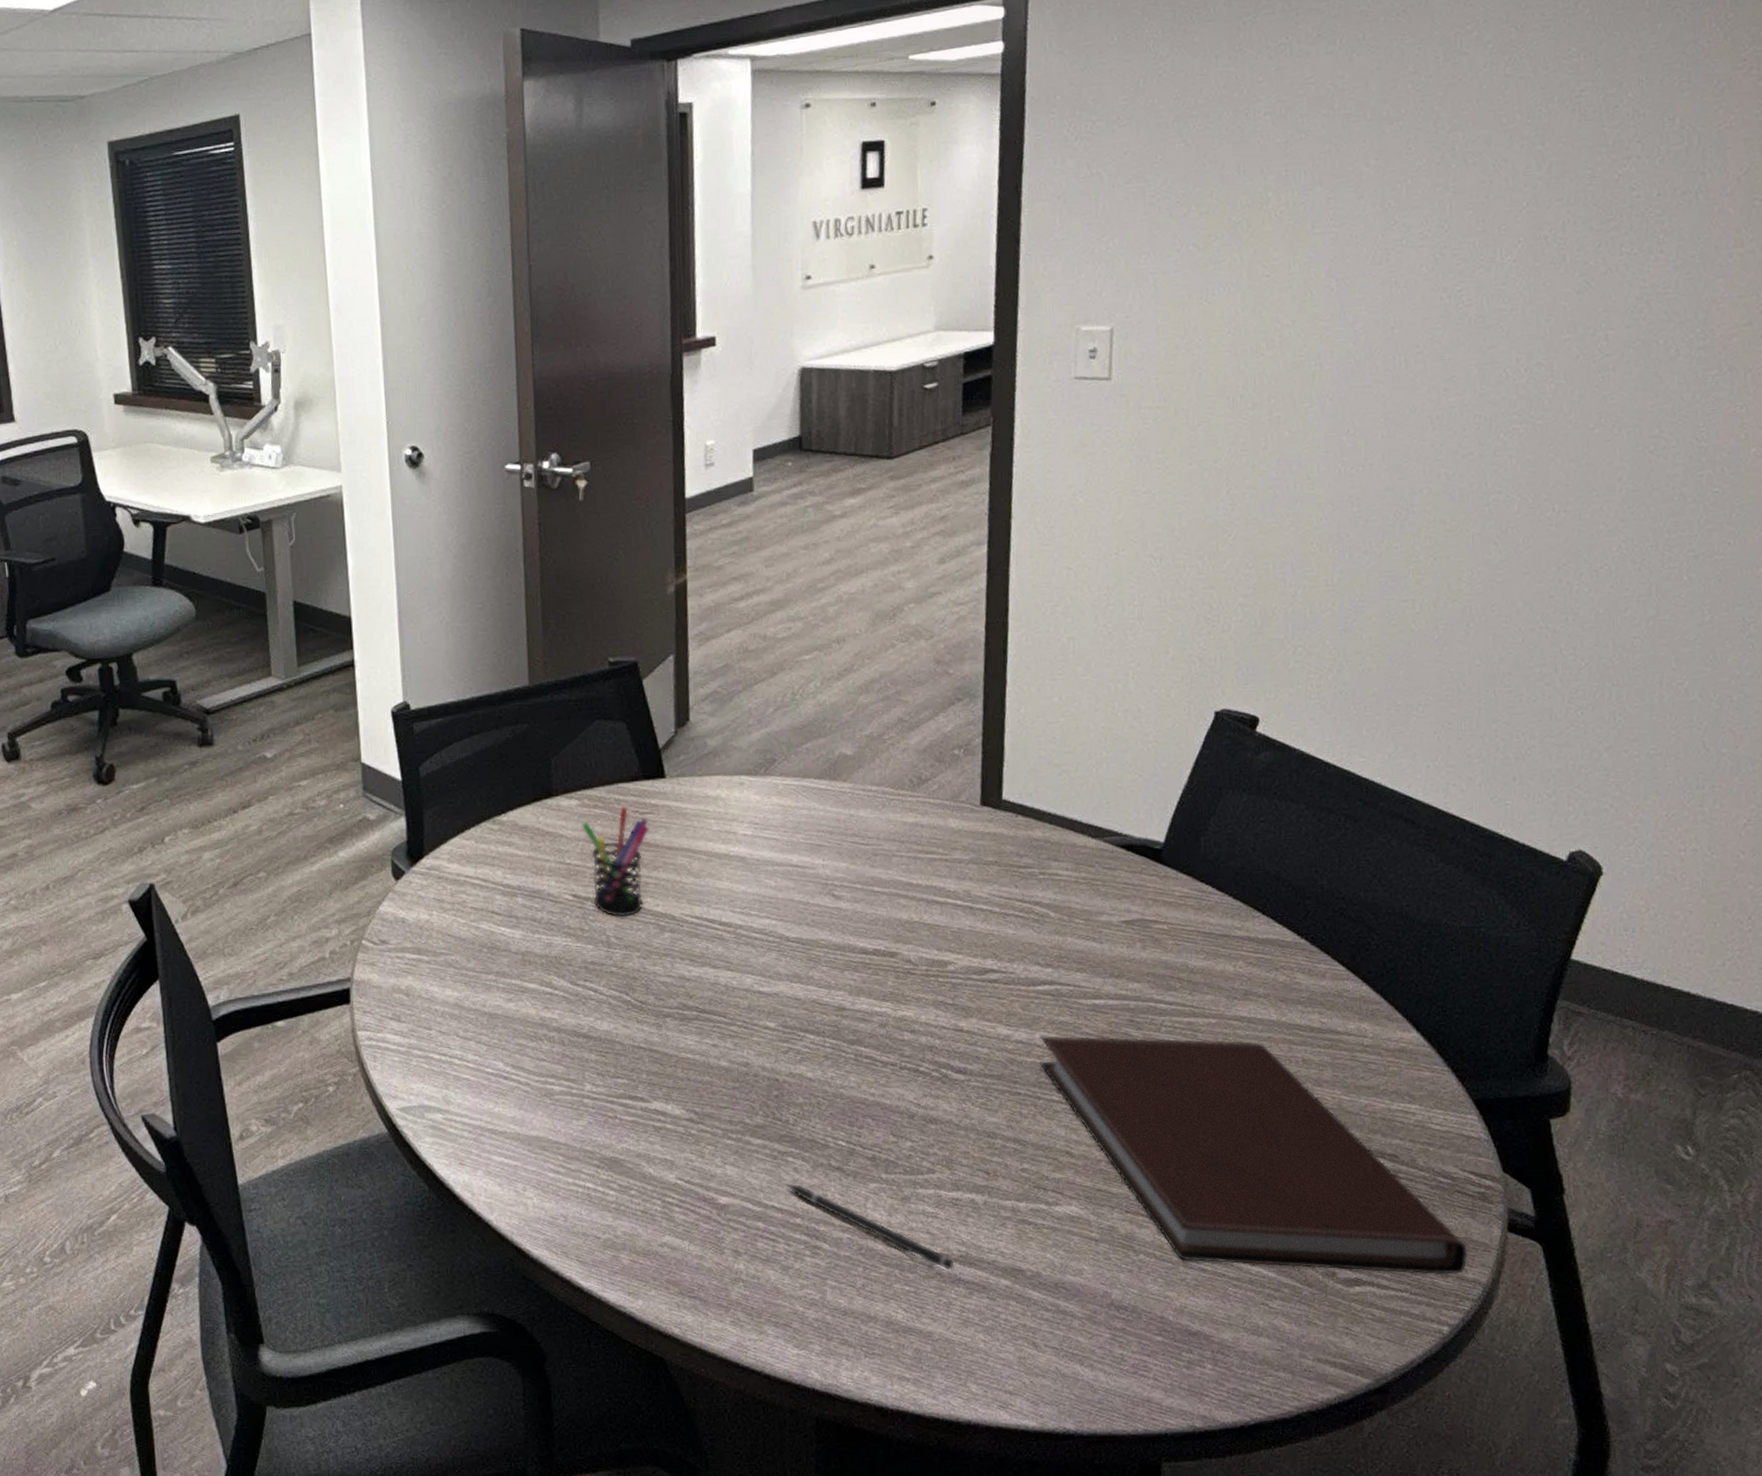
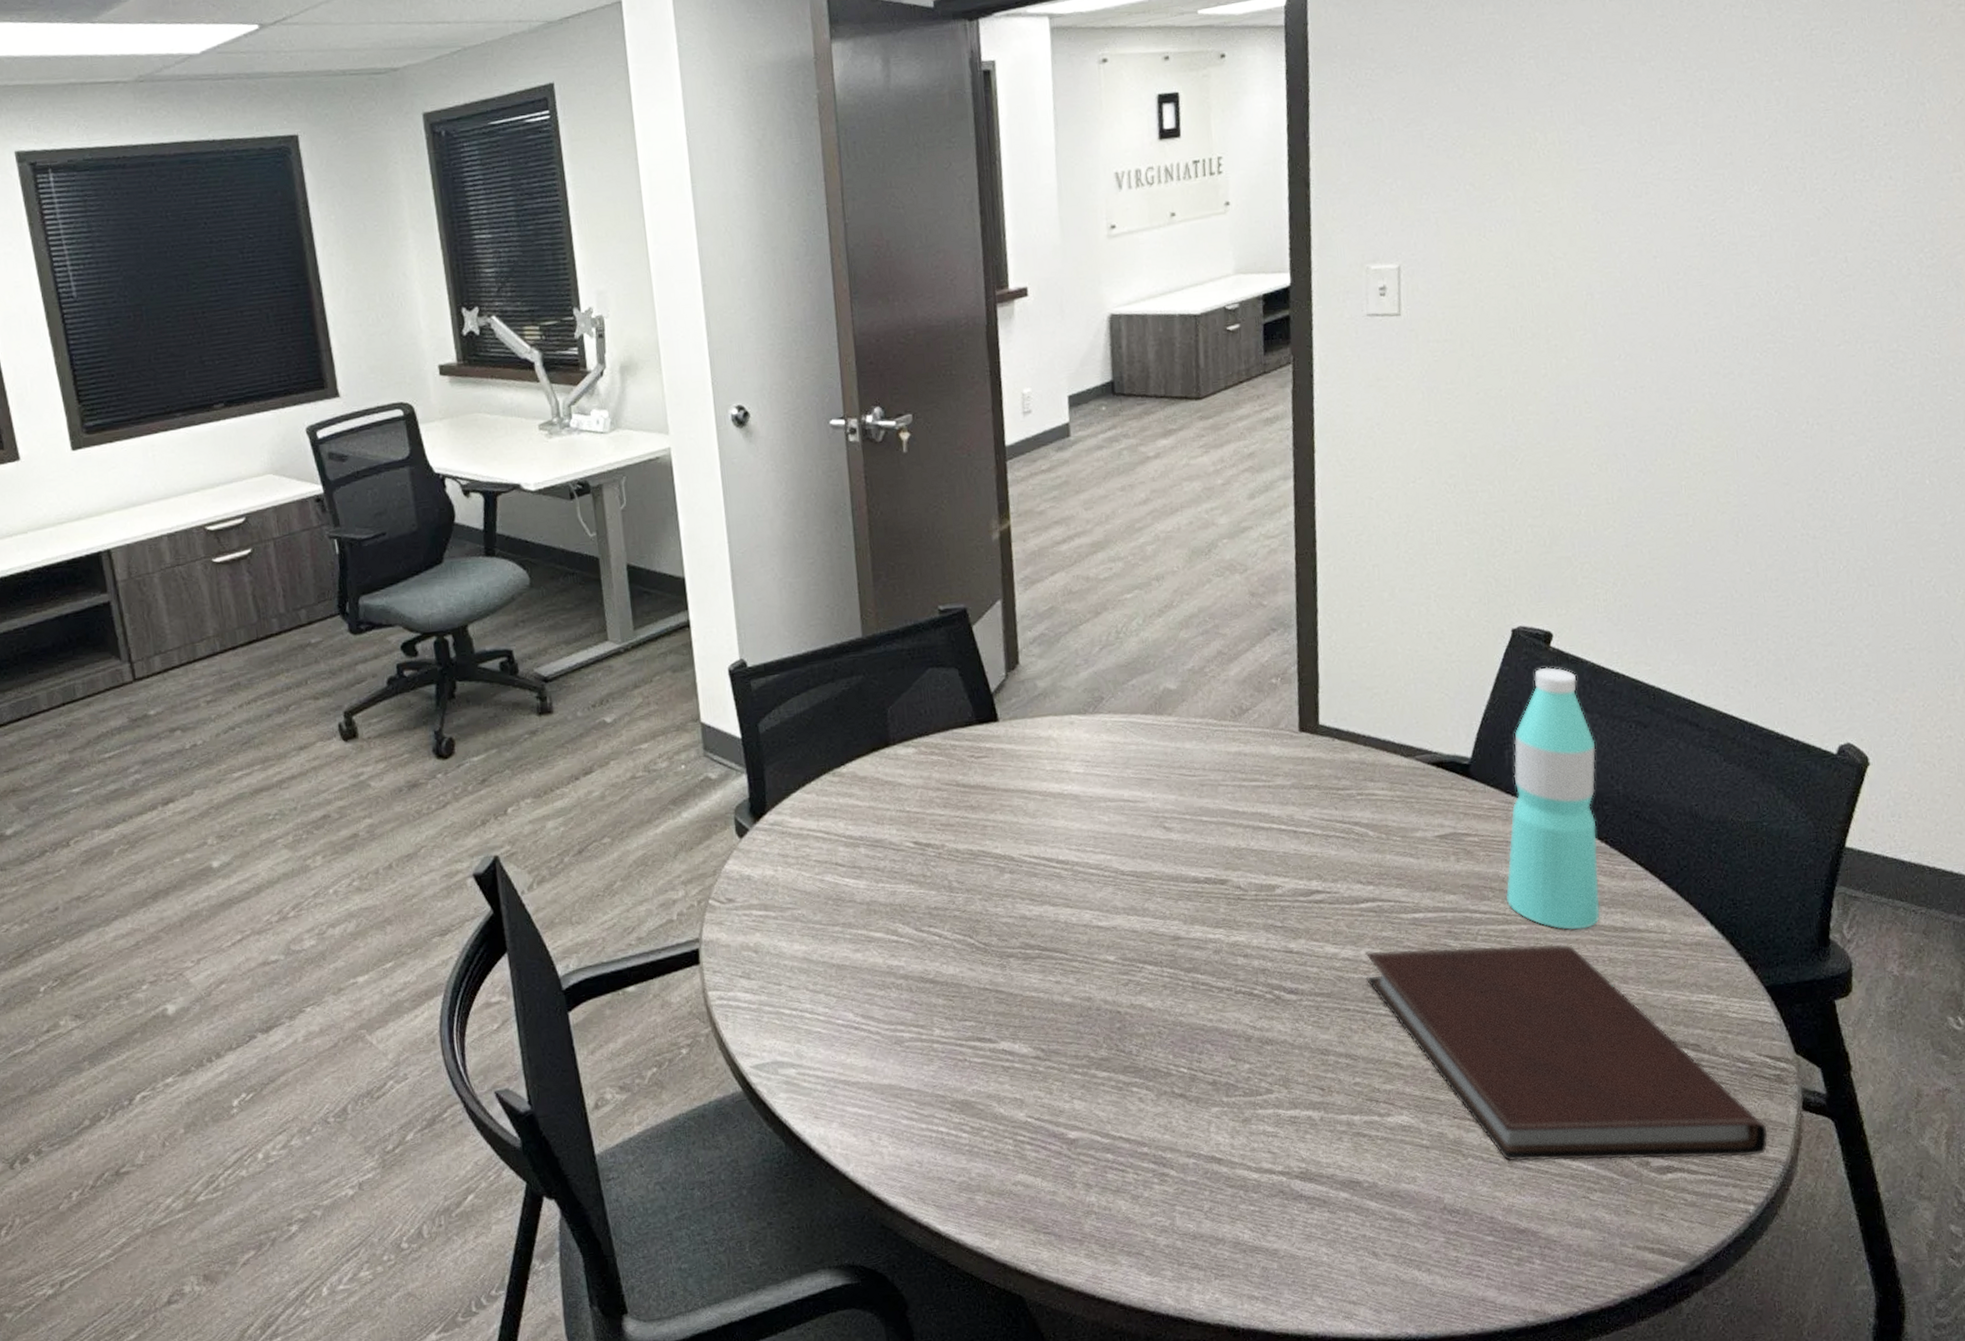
pen holder: present [582,806,650,918] -> none [920,751,986,862]
pen: present [786,1183,955,1272] -> none [1132,1112,1296,1189]
water bottle: none [1194,753,1300,1028] -> present [1506,667,1600,931]

